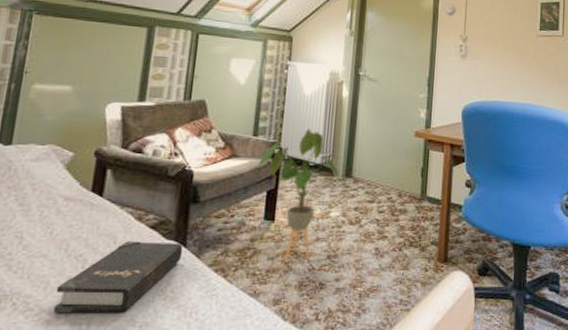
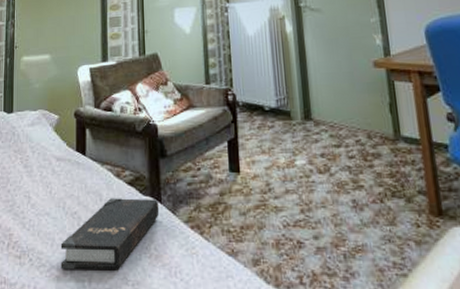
house plant: present [258,129,339,263] -> none [215,71,298,219]

